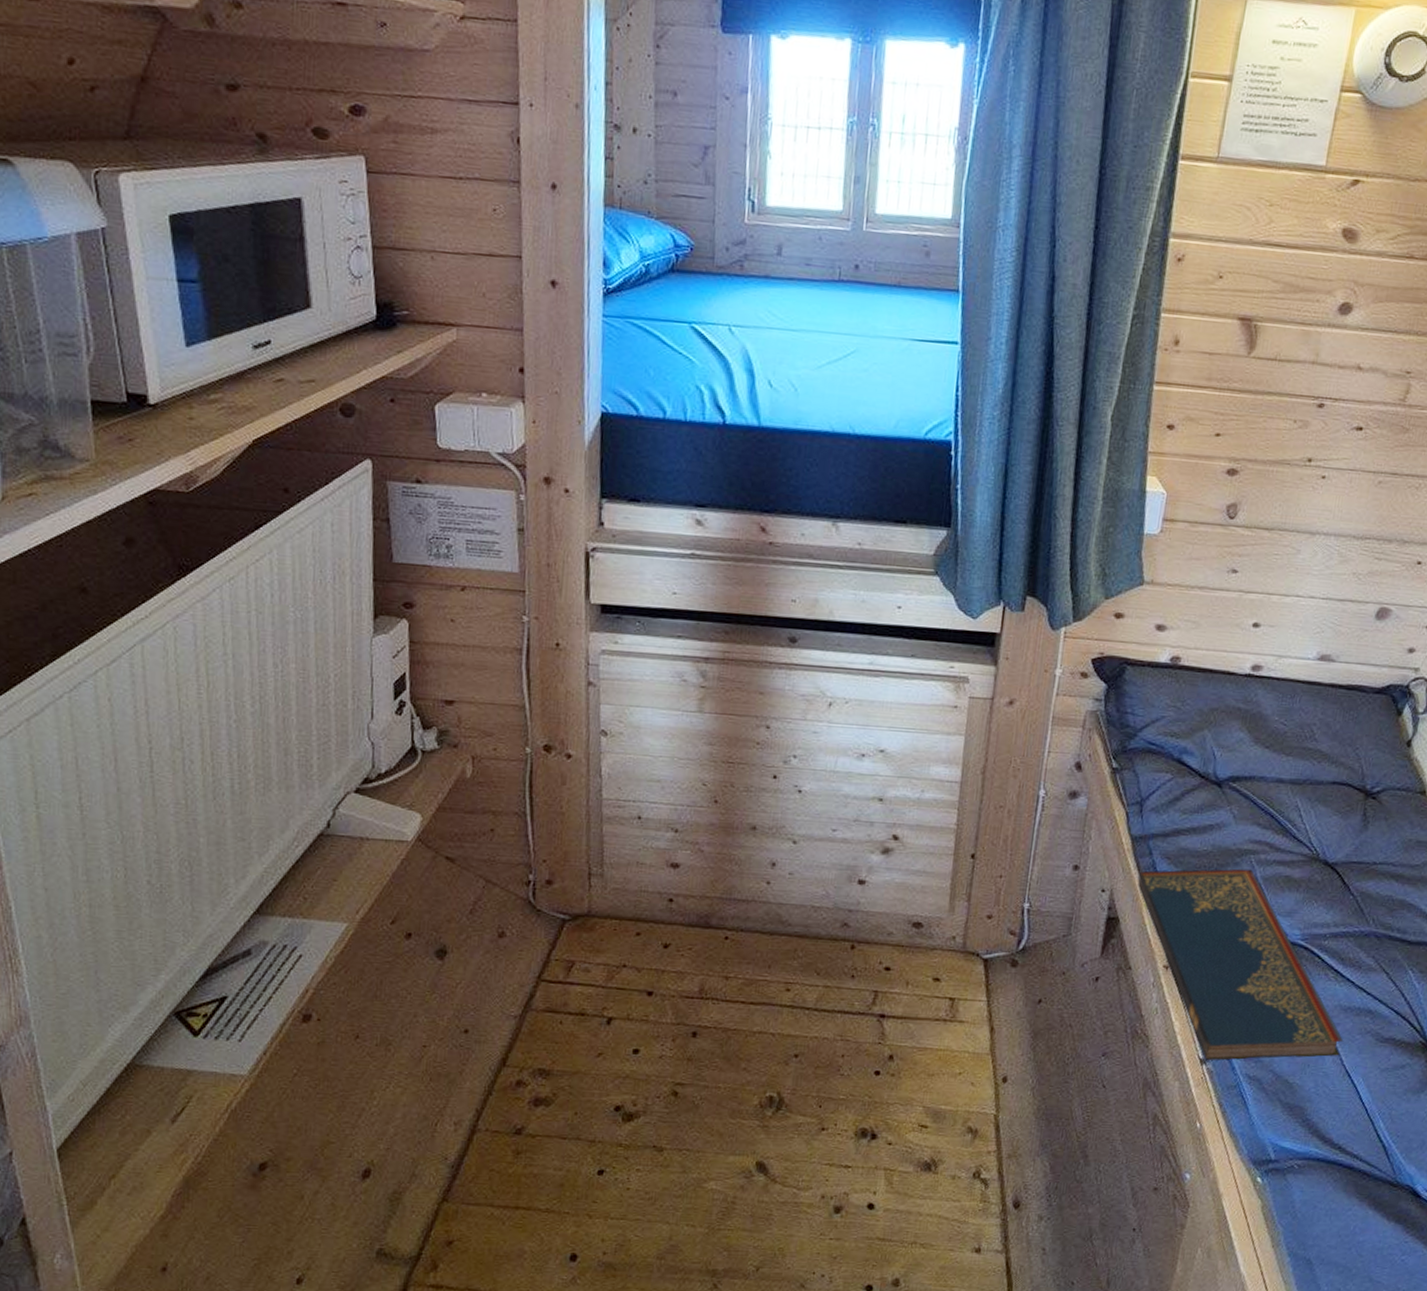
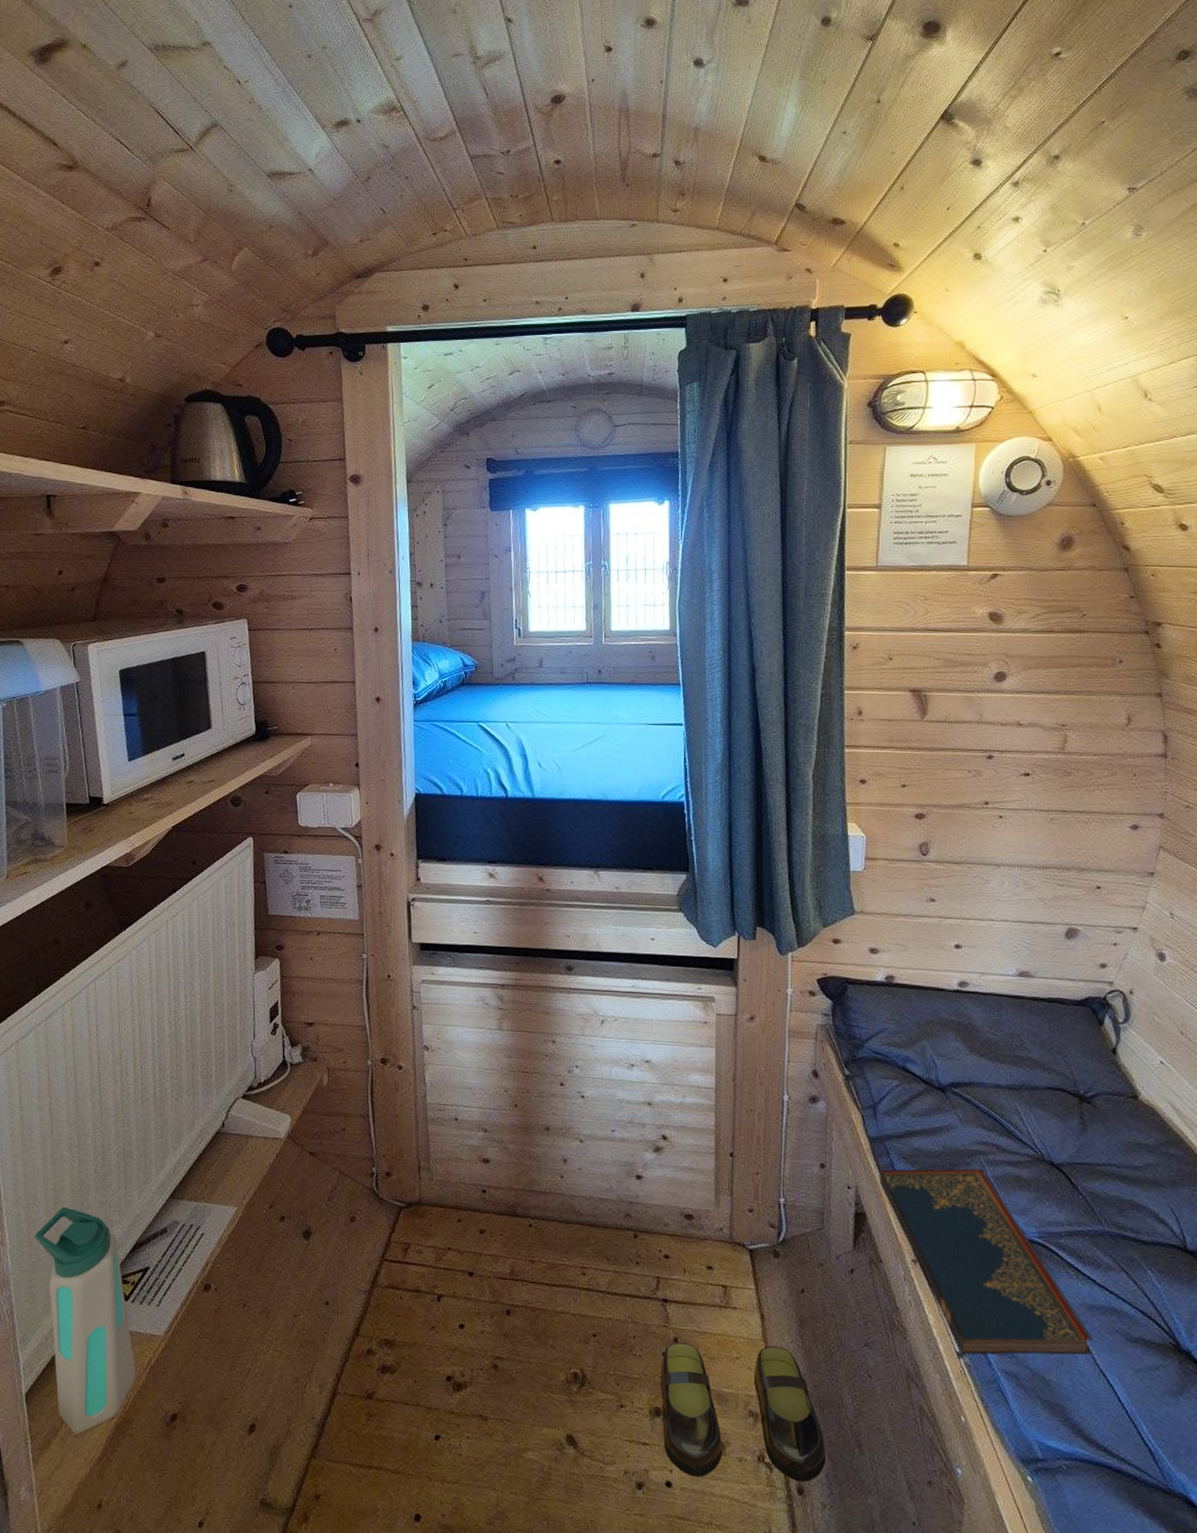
water bottle: none [63,926,211,1192] -> present [35,1206,137,1435]
slippers: none [868,1059,1049,1198] -> present [660,1342,825,1482]

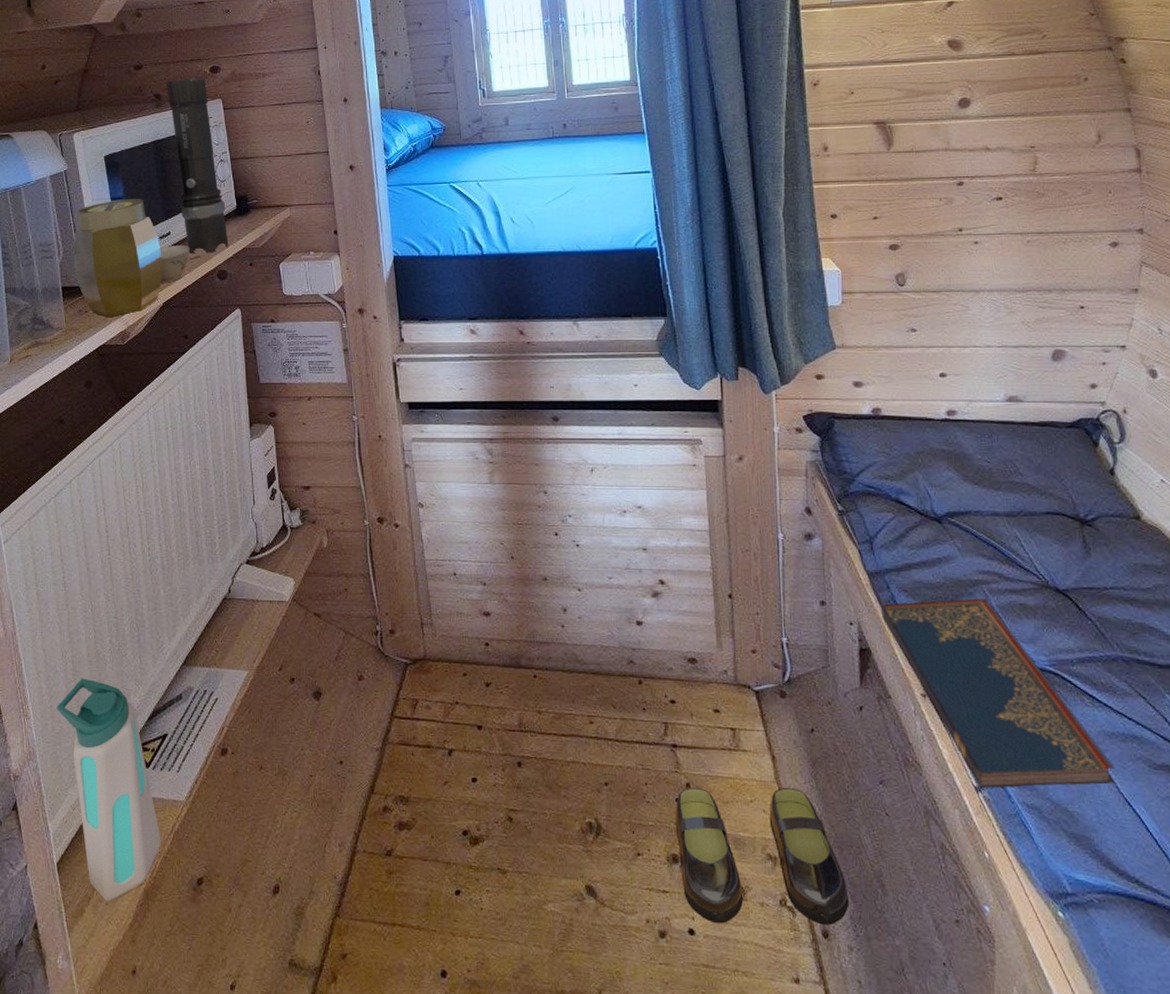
jar: none [80,716,174,838] -> present [73,199,162,318]
teacup: none [170,768,204,806] -> present [160,245,190,283]
flashlight: none [189,596,245,778] -> present [166,78,229,254]

